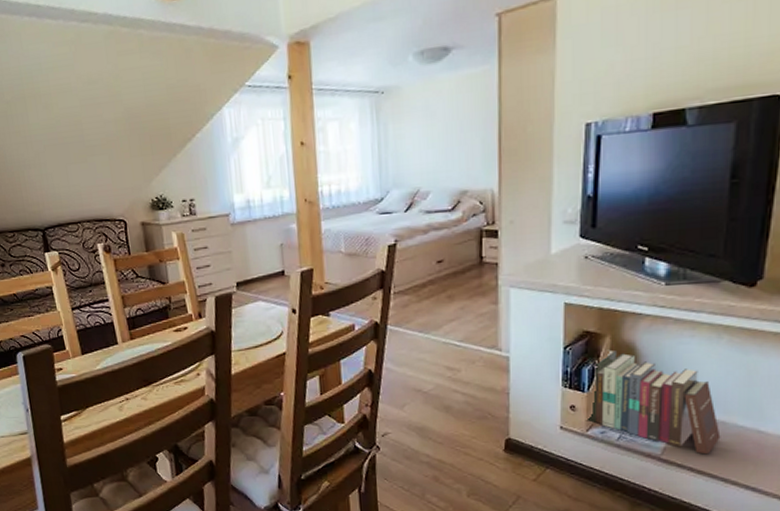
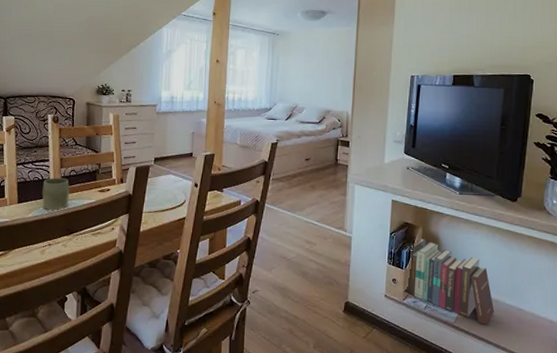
mug: none [106,319,141,359] -> present [42,177,70,210]

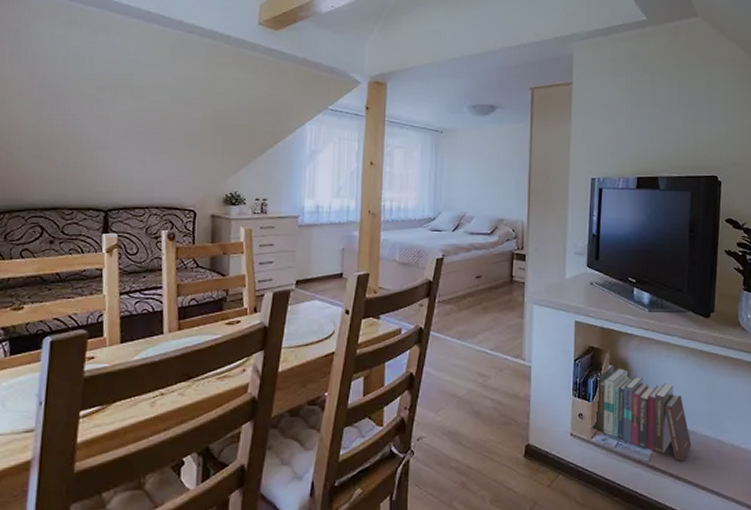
mug: present [42,177,70,210] -> none [152,308,189,349]

